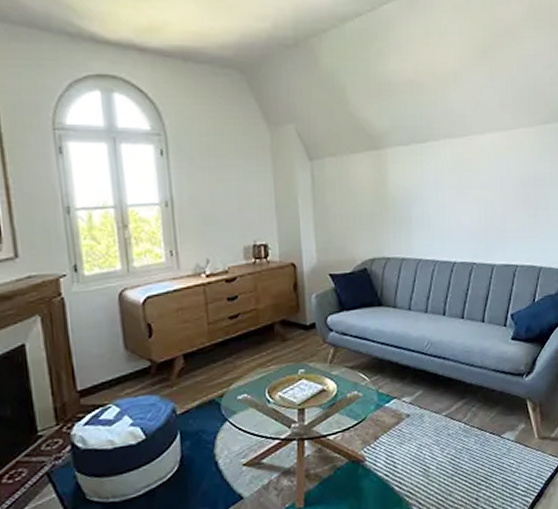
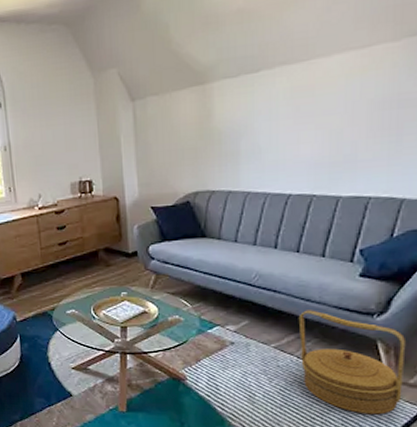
woven basket: none [464,374,548,473] -> present [298,310,407,415]

